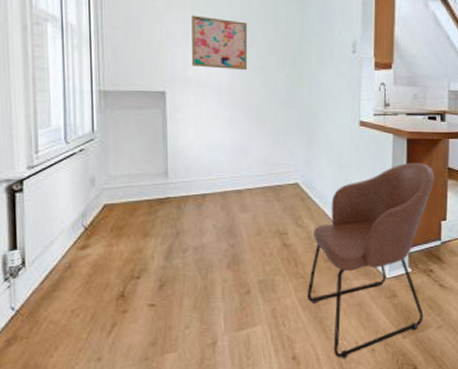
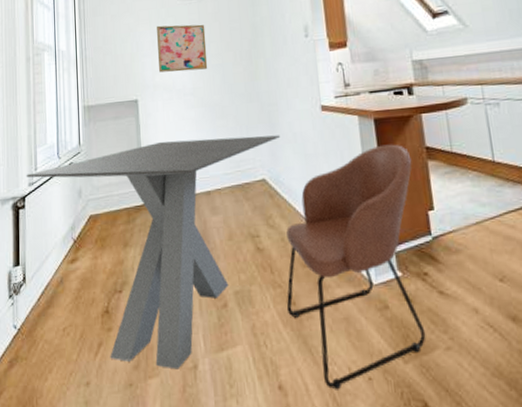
dining table: none [24,137,317,346] -> present [26,135,281,370]

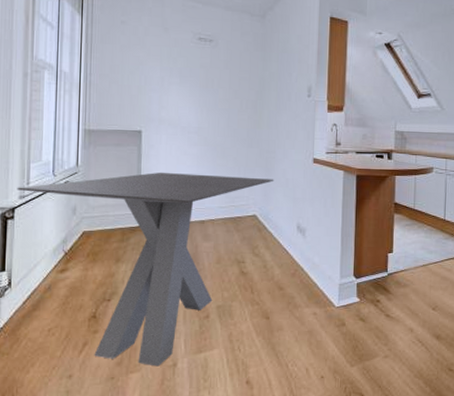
wall art: present [157,24,208,73] -> none [166,63,216,112]
chair: present [286,144,426,390] -> none [261,197,382,385]

